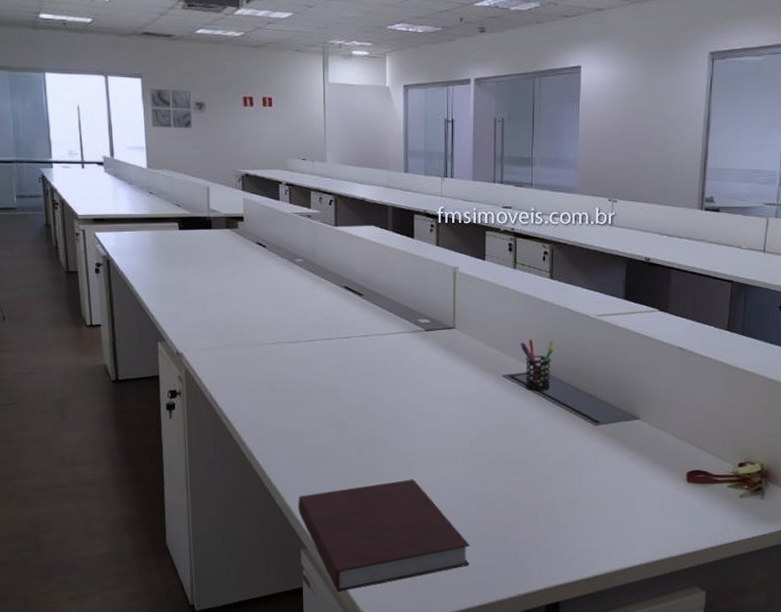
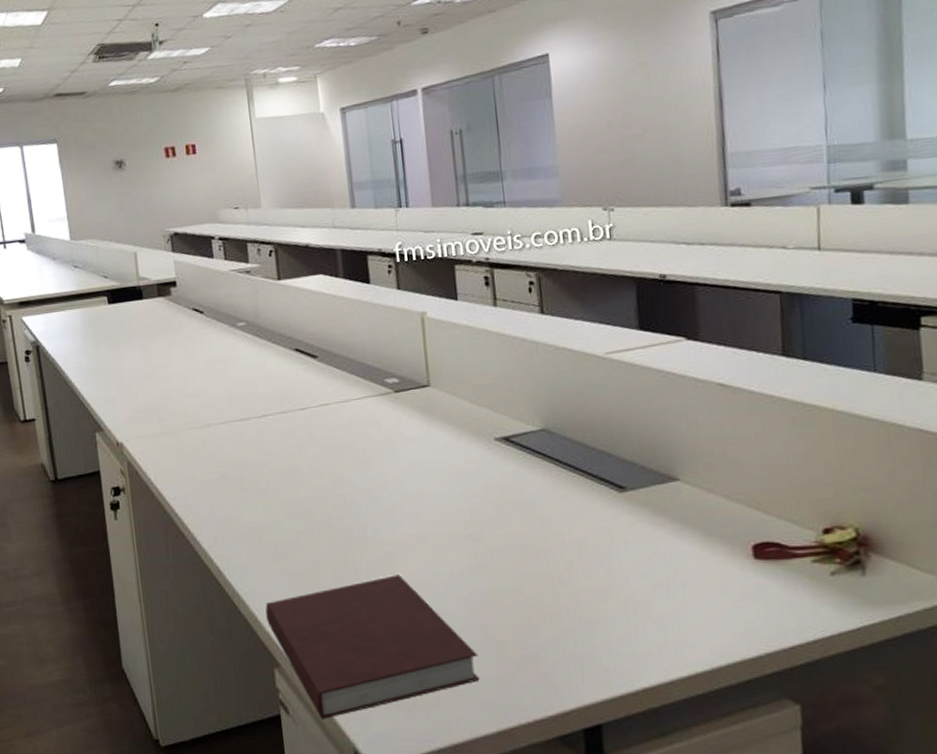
wall art: present [150,89,192,129] -> none [66,149,113,195]
pen holder: present [520,340,553,391] -> none [512,390,557,455]

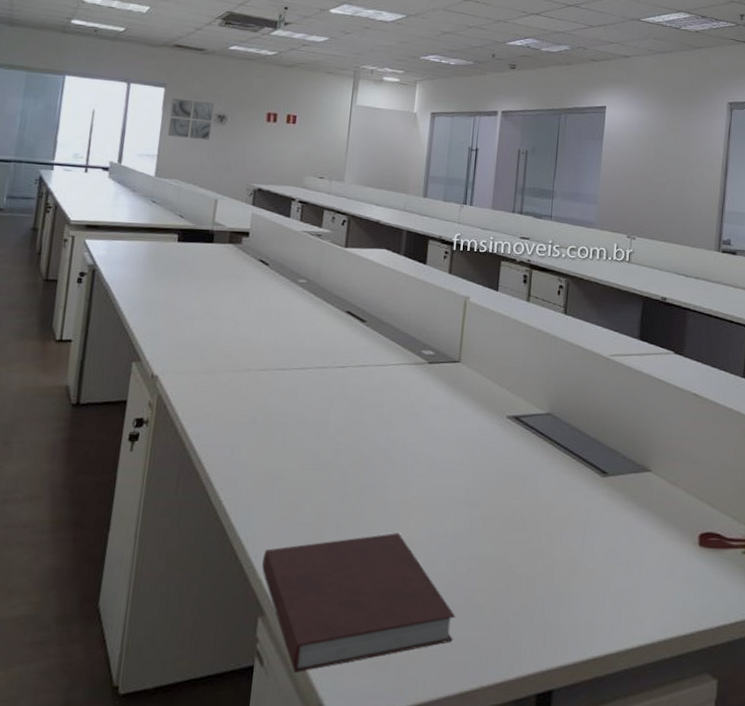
wall art: none [66,149,113,195] -> present [167,98,214,141]

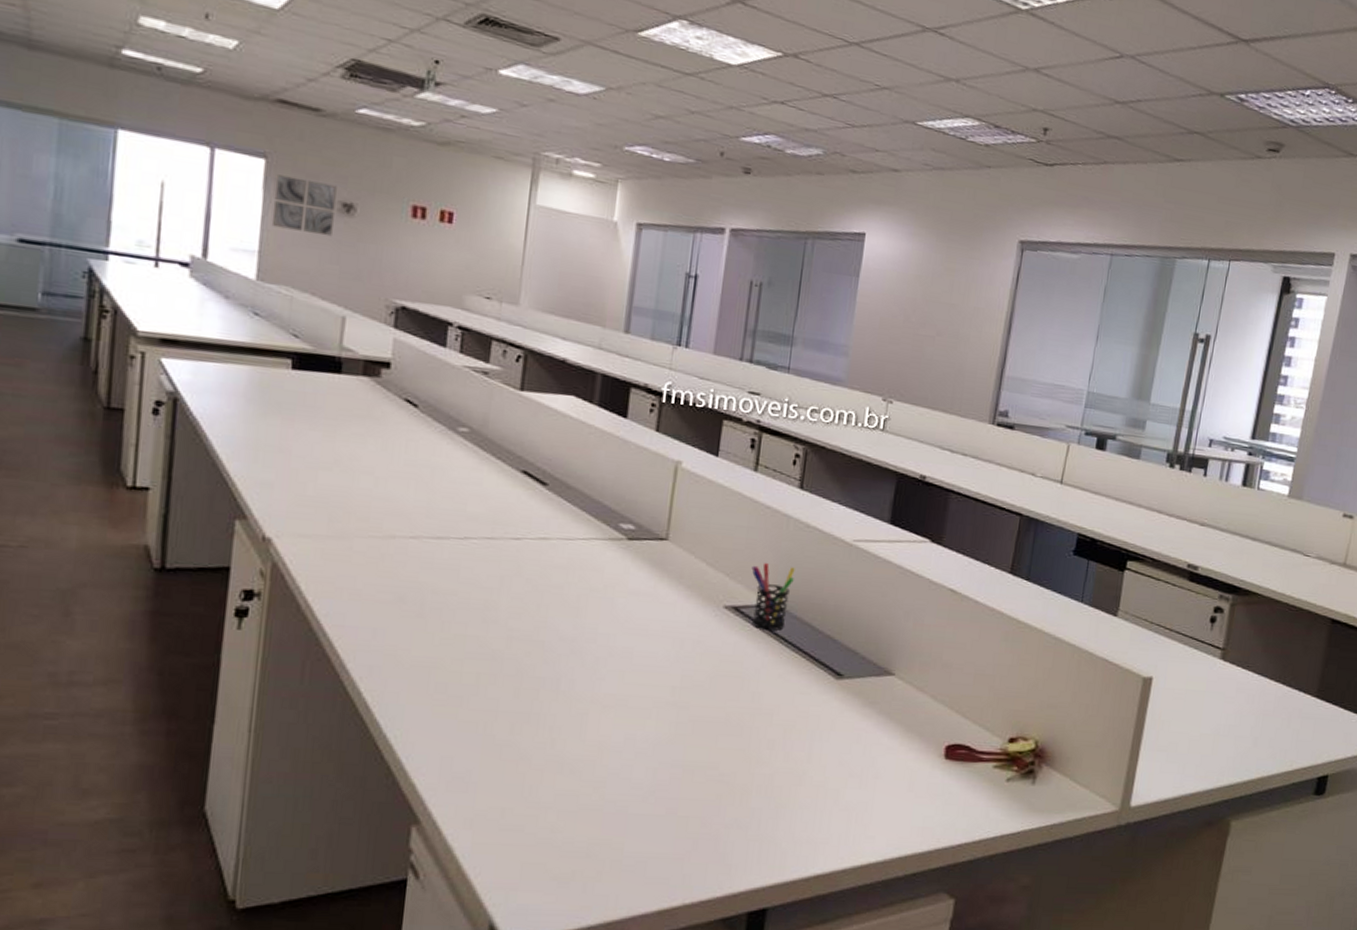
notebook: present [262,533,456,674] -> none [415,735,656,888]
pen holder: none [528,378,563,435] -> present [751,563,795,630]

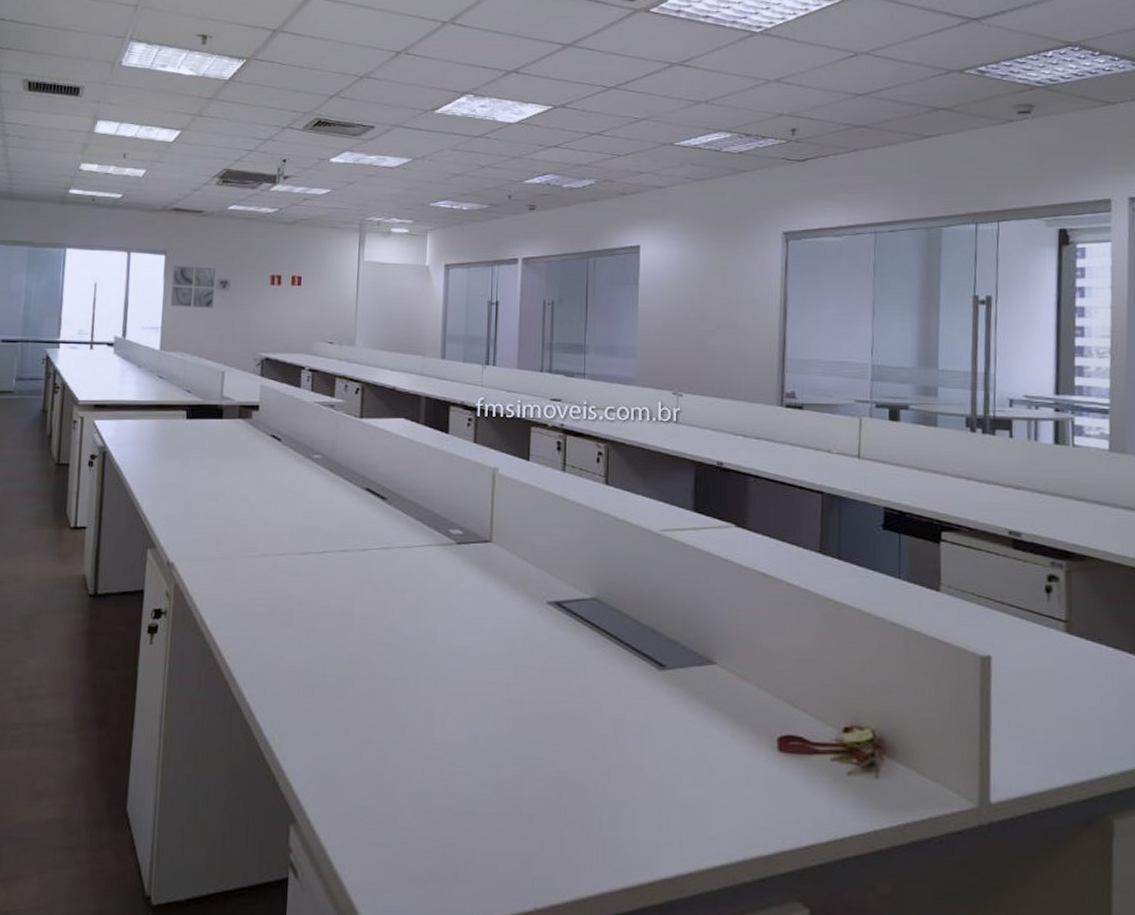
pen holder: present [751,563,795,630] -> none [569,558,609,623]

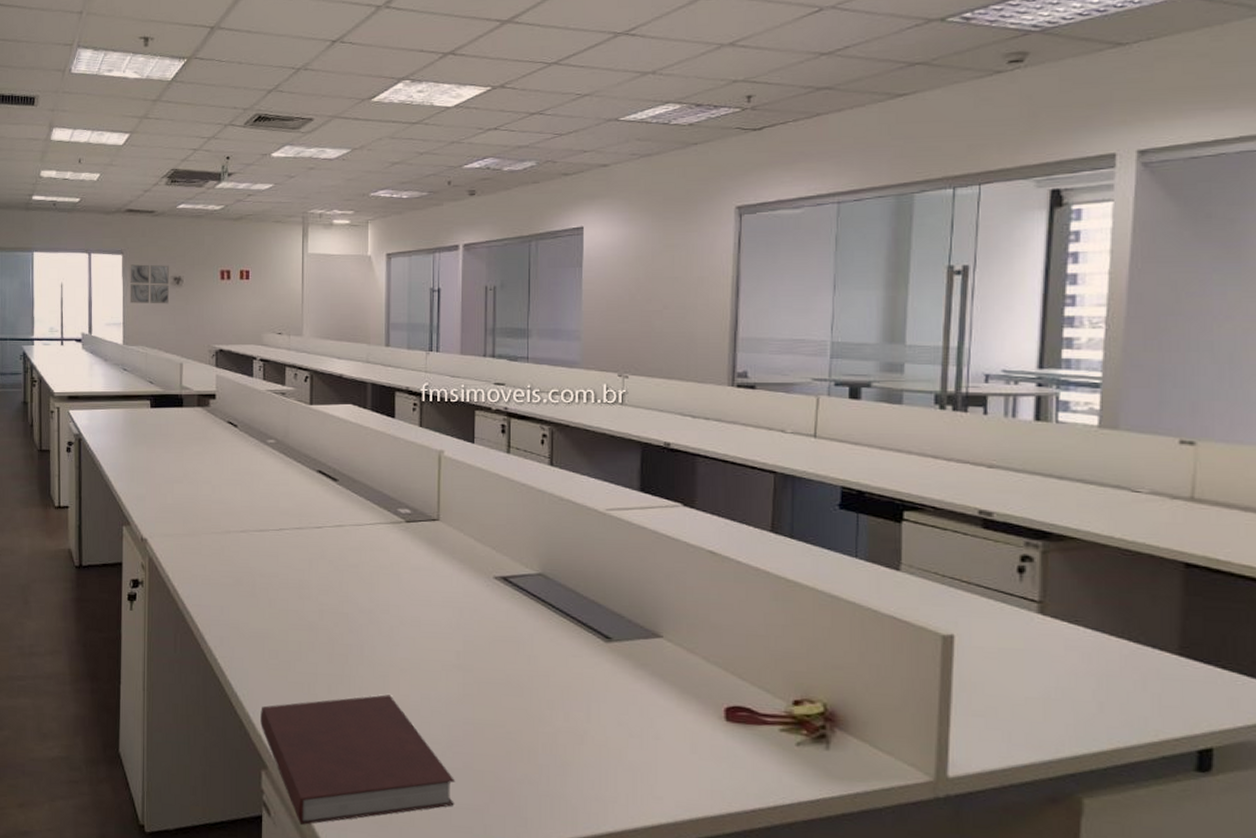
notebook: none [291,733,503,888] -> present [260,694,456,826]

